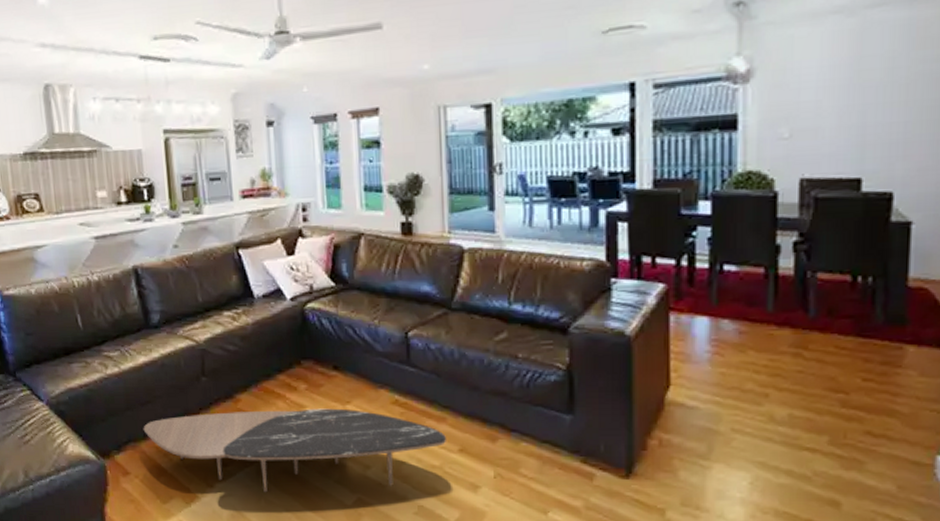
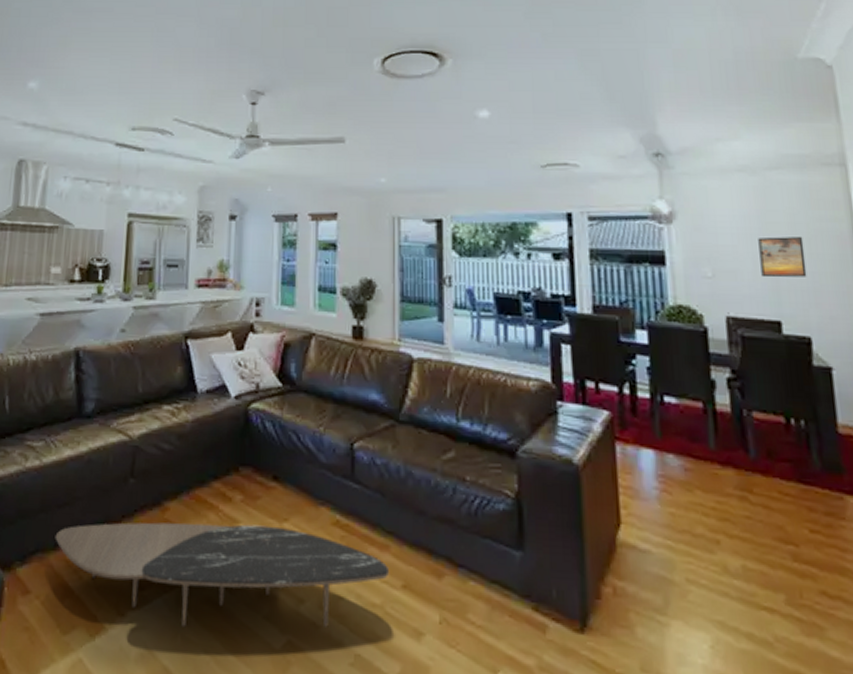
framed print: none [846,83,900,133] -> present [758,237,807,278]

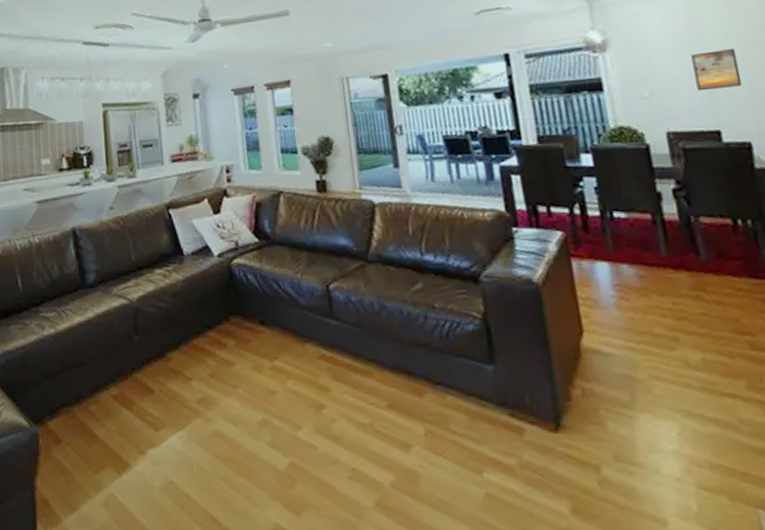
coffee table: present [55,522,388,627] -> none [76,365,374,459]

